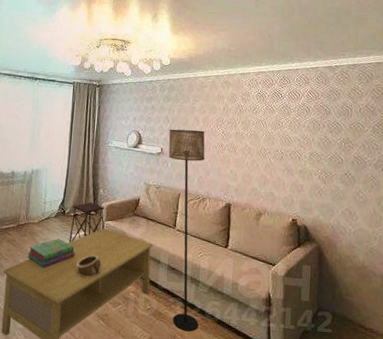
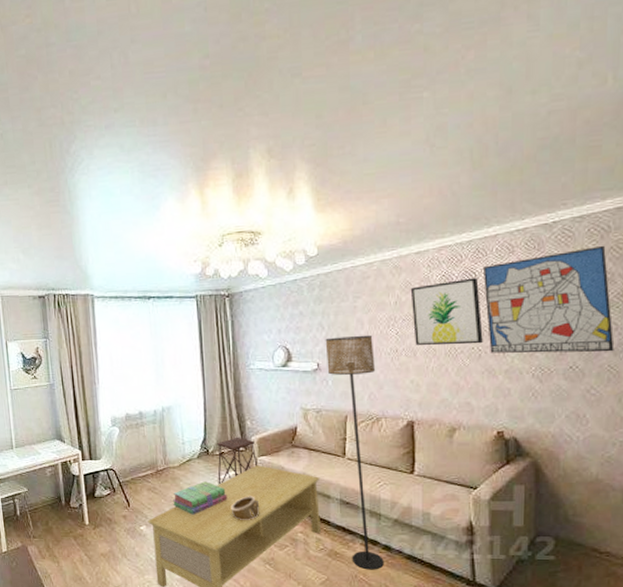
wall art: none [235,97,285,148] -> present [410,277,483,346]
wall art: none [287,87,376,166] -> present [484,245,614,354]

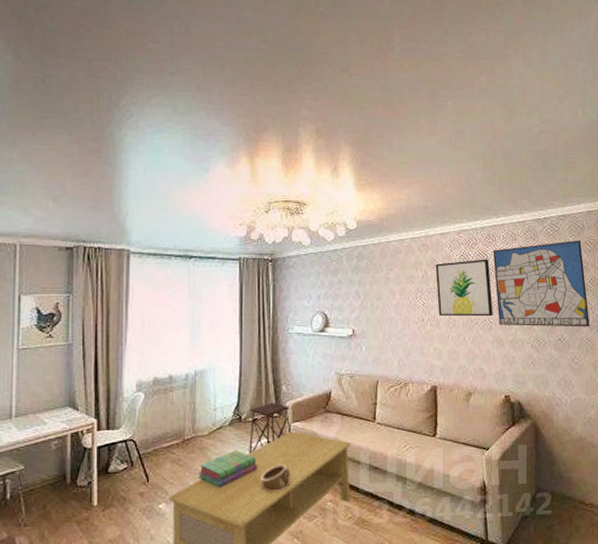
floor lamp: present [325,334,384,570] -> none [360,304,408,537]

